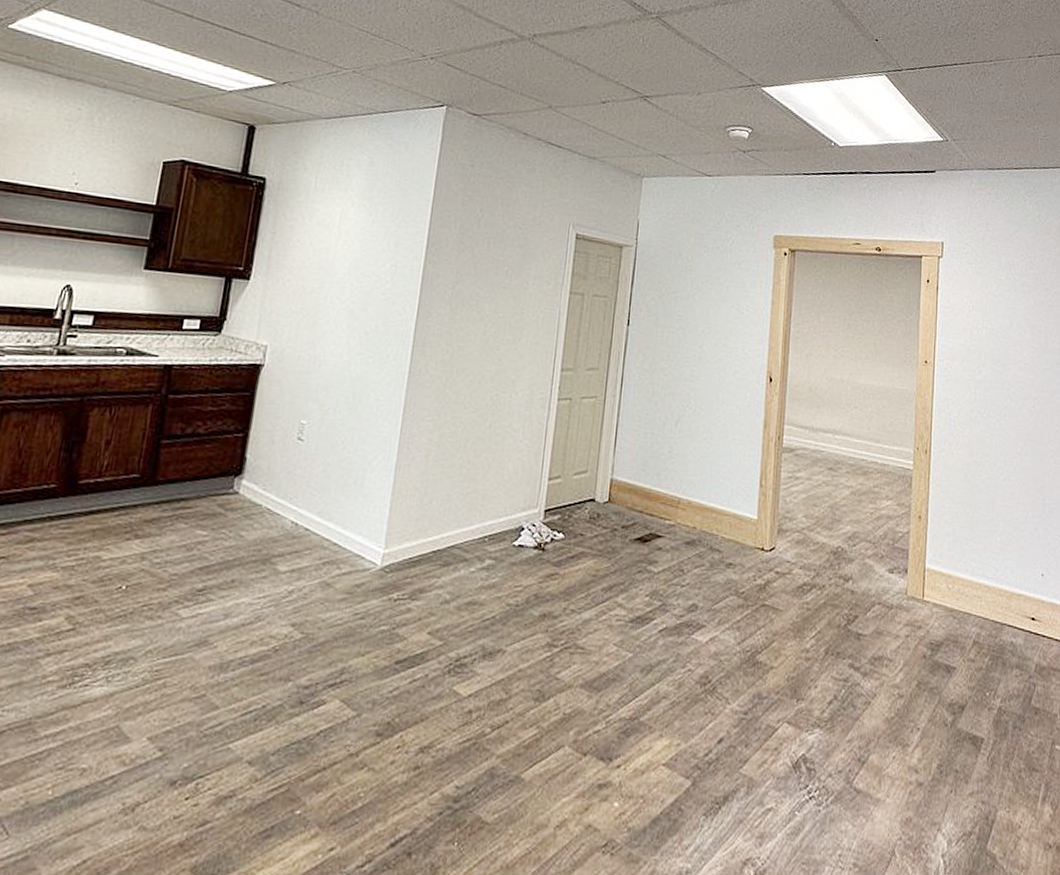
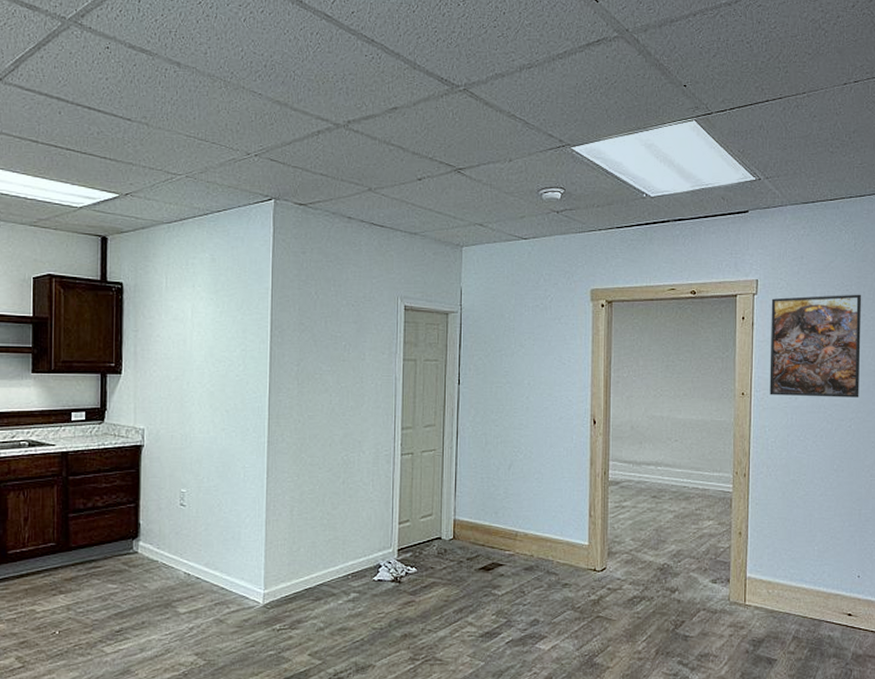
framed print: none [953,263,1046,376] -> present [769,294,862,398]

